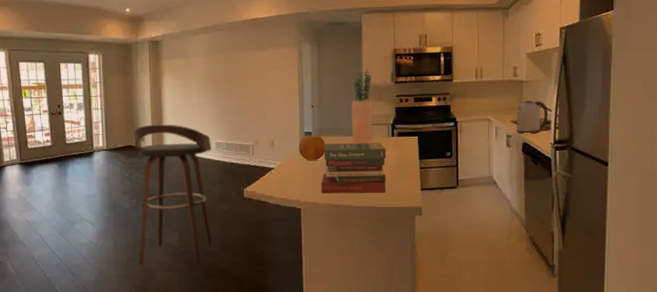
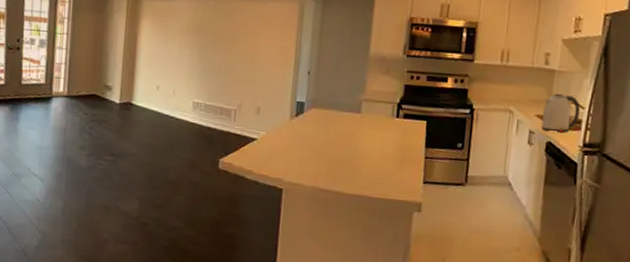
bar stool: present [133,124,213,264] -> none [90,73,188,239]
fruit: present [299,135,326,161] -> none [287,105,320,136]
books: present [321,142,387,194] -> none [307,118,389,182]
vase: present [352,68,373,145] -> none [350,36,381,123]

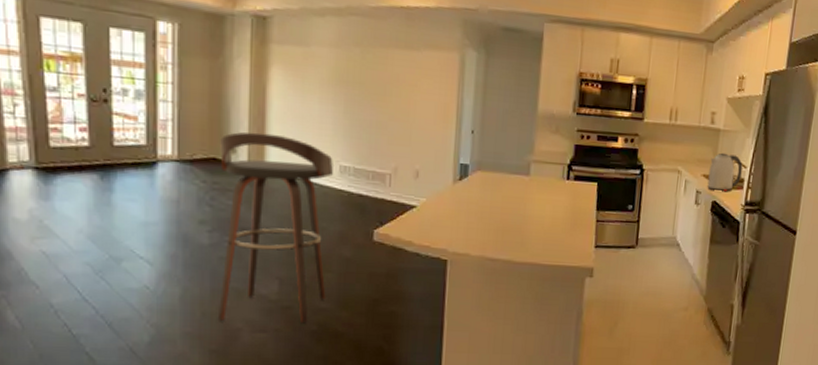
bar stool: none [90,73,188,239] -> present [219,131,333,324]

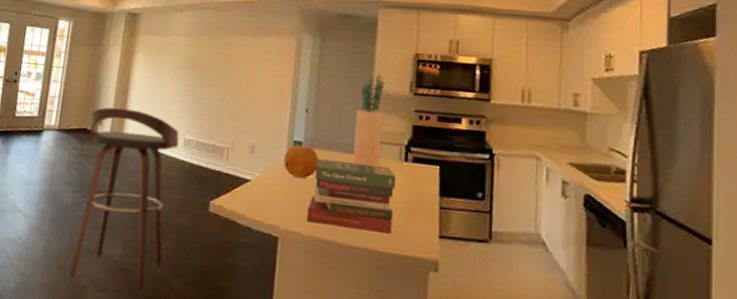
fruit: none [450,168,486,201] -> present [283,145,319,179]
books: none [474,181,559,248] -> present [306,159,397,234]
vase: none [518,92,549,186] -> present [352,73,385,167]
kettle: present [707,152,743,193] -> none [576,138,622,186]

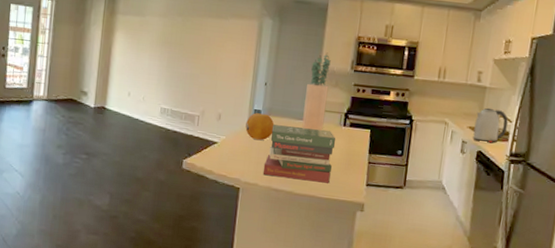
bar stool: present [70,107,179,288] -> none [65,80,156,231]
kettle: none [576,138,622,186] -> present [472,107,508,144]

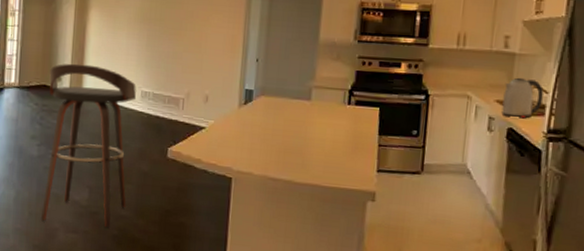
bar stool: none [65,80,156,231] -> present [41,63,136,228]
fruit: present [245,113,275,141] -> none [236,93,269,124]
books: present [262,124,336,184] -> none [257,105,340,170]
vase: present [302,52,331,130] -> none [300,22,331,110]

